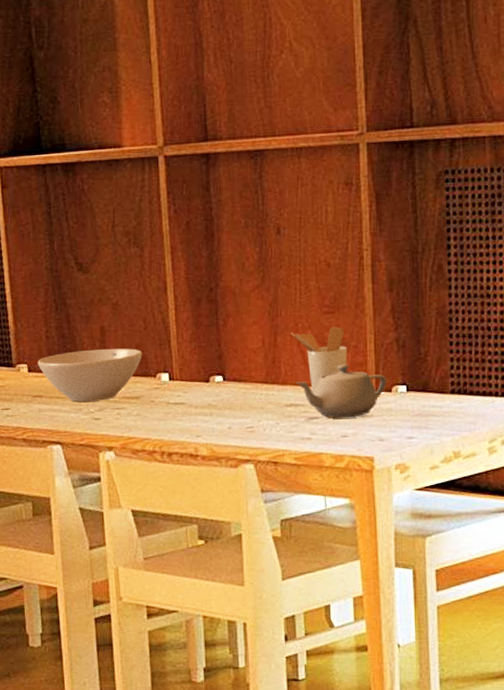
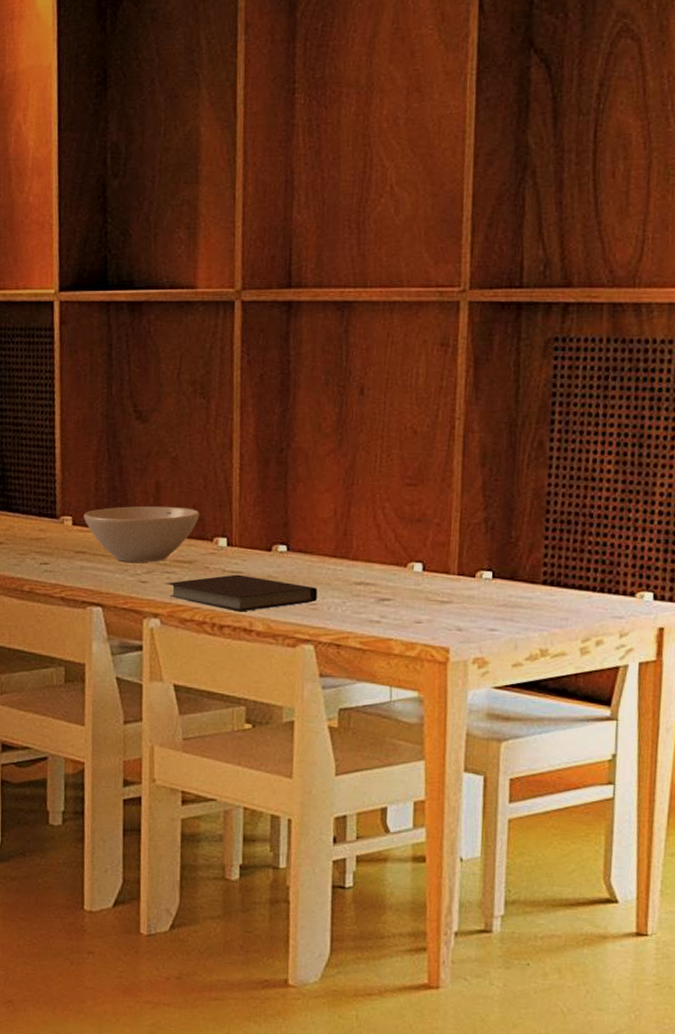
notebook: none [117,405,253,440] -> present [166,574,318,612]
utensil holder: present [290,326,347,394] -> none [366,500,428,573]
teapot: present [295,364,387,419] -> none [368,543,471,603]

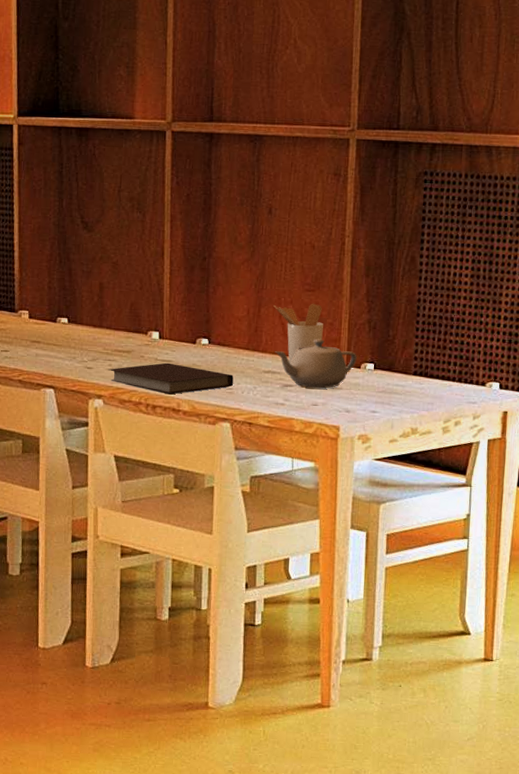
bowl: present [83,505,200,562] -> none [38,303,137,352]
utensil holder: none [366,500,428,573] -> present [273,303,323,364]
teapot: none [368,543,471,603] -> present [274,339,357,389]

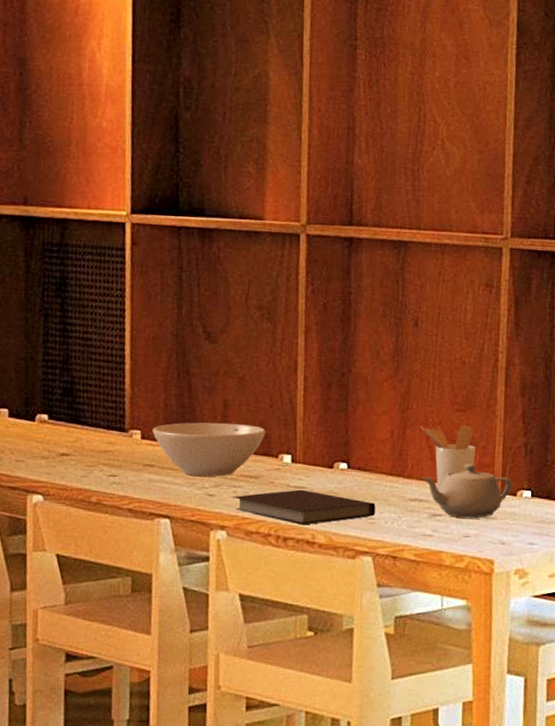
bowl: none [38,303,137,352] -> present [152,422,266,477]

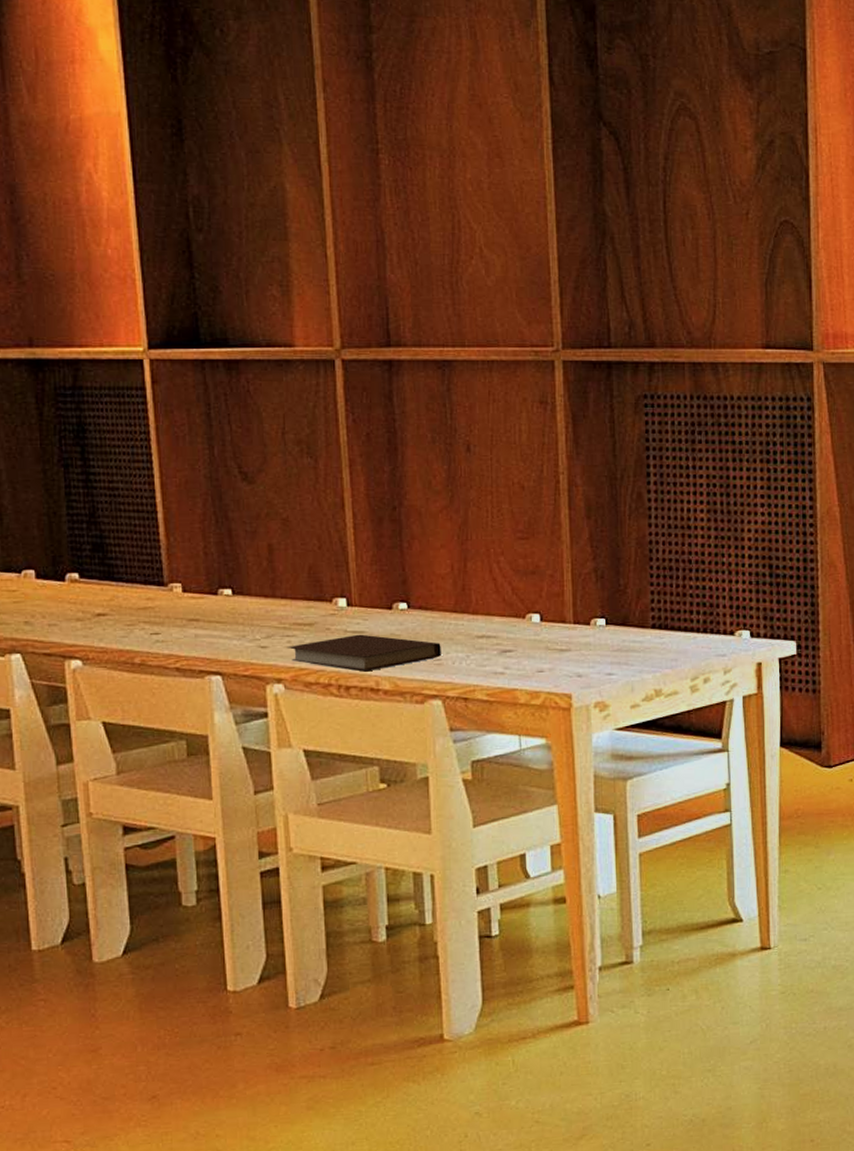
bowl: present [152,422,266,477] -> none [194,568,317,627]
utensil holder: present [420,424,475,491] -> none [482,553,543,626]
teapot: present [421,463,512,518] -> none [487,594,585,652]

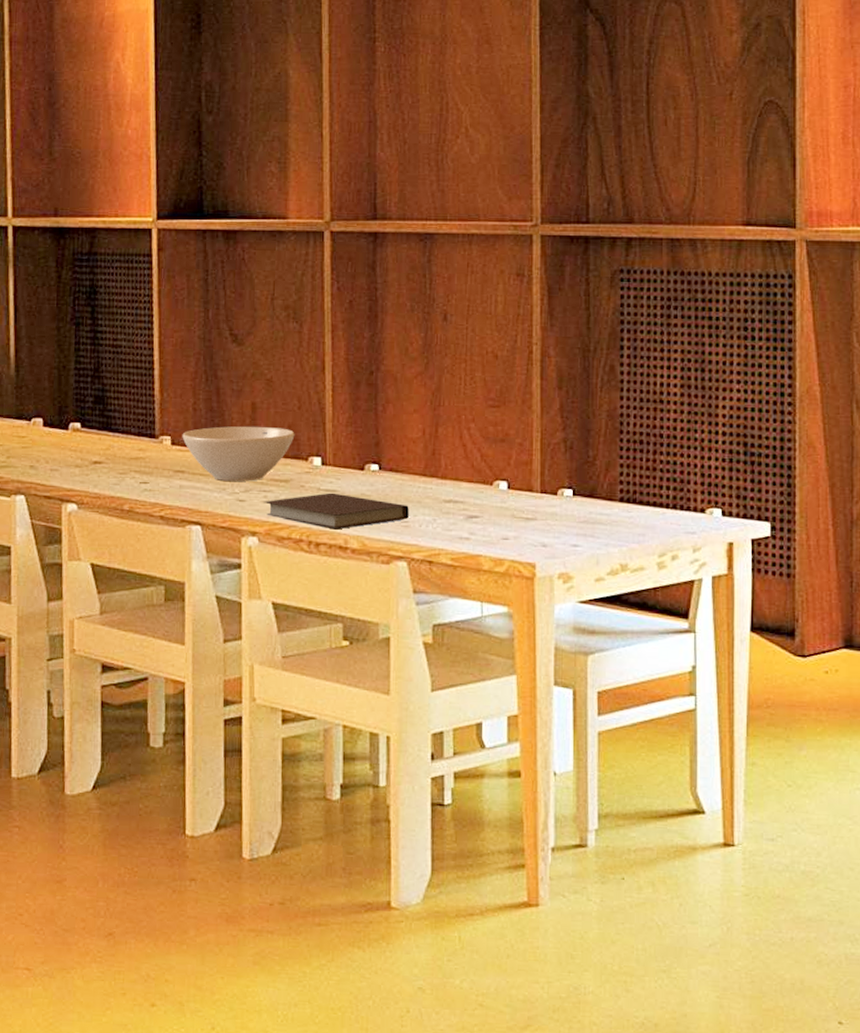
bowl: none [194,568,317,627] -> present [182,426,295,481]

